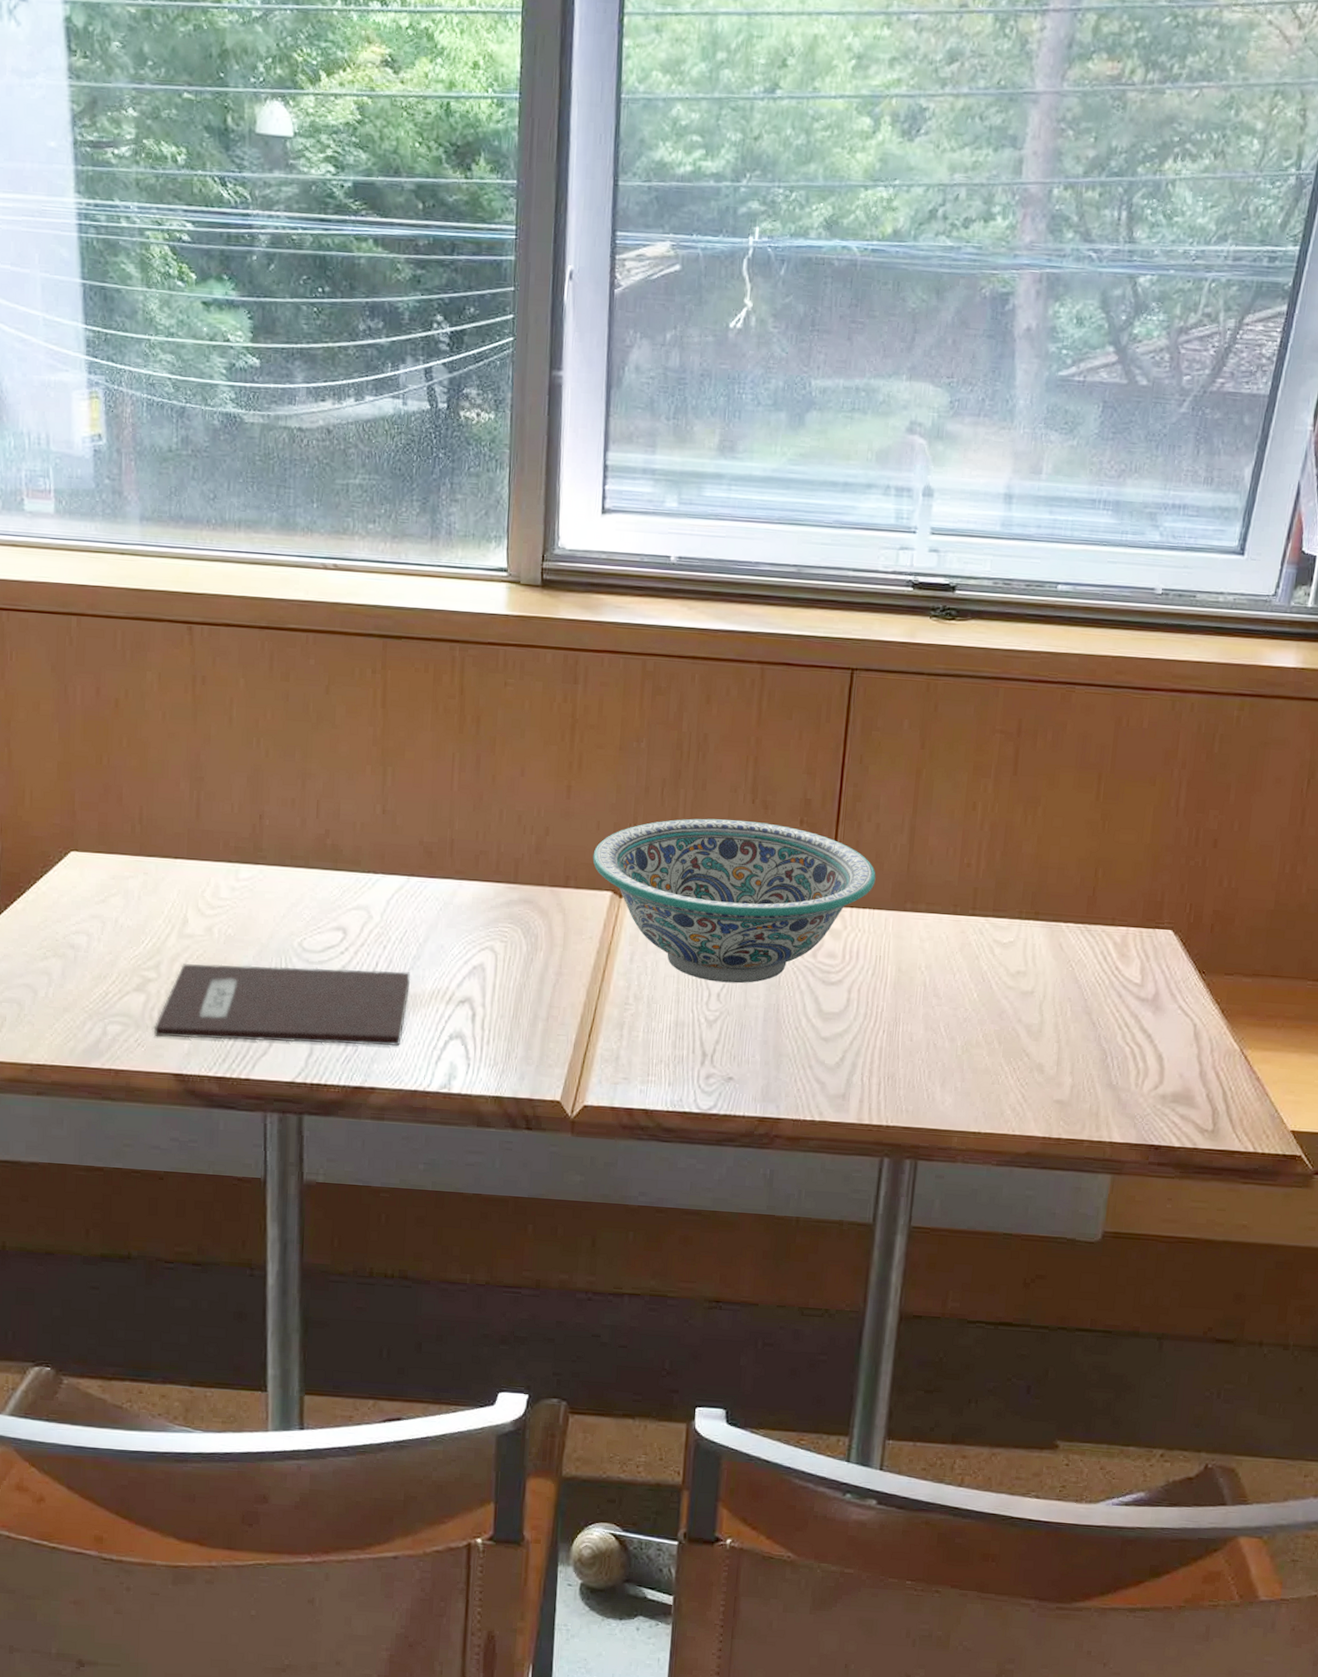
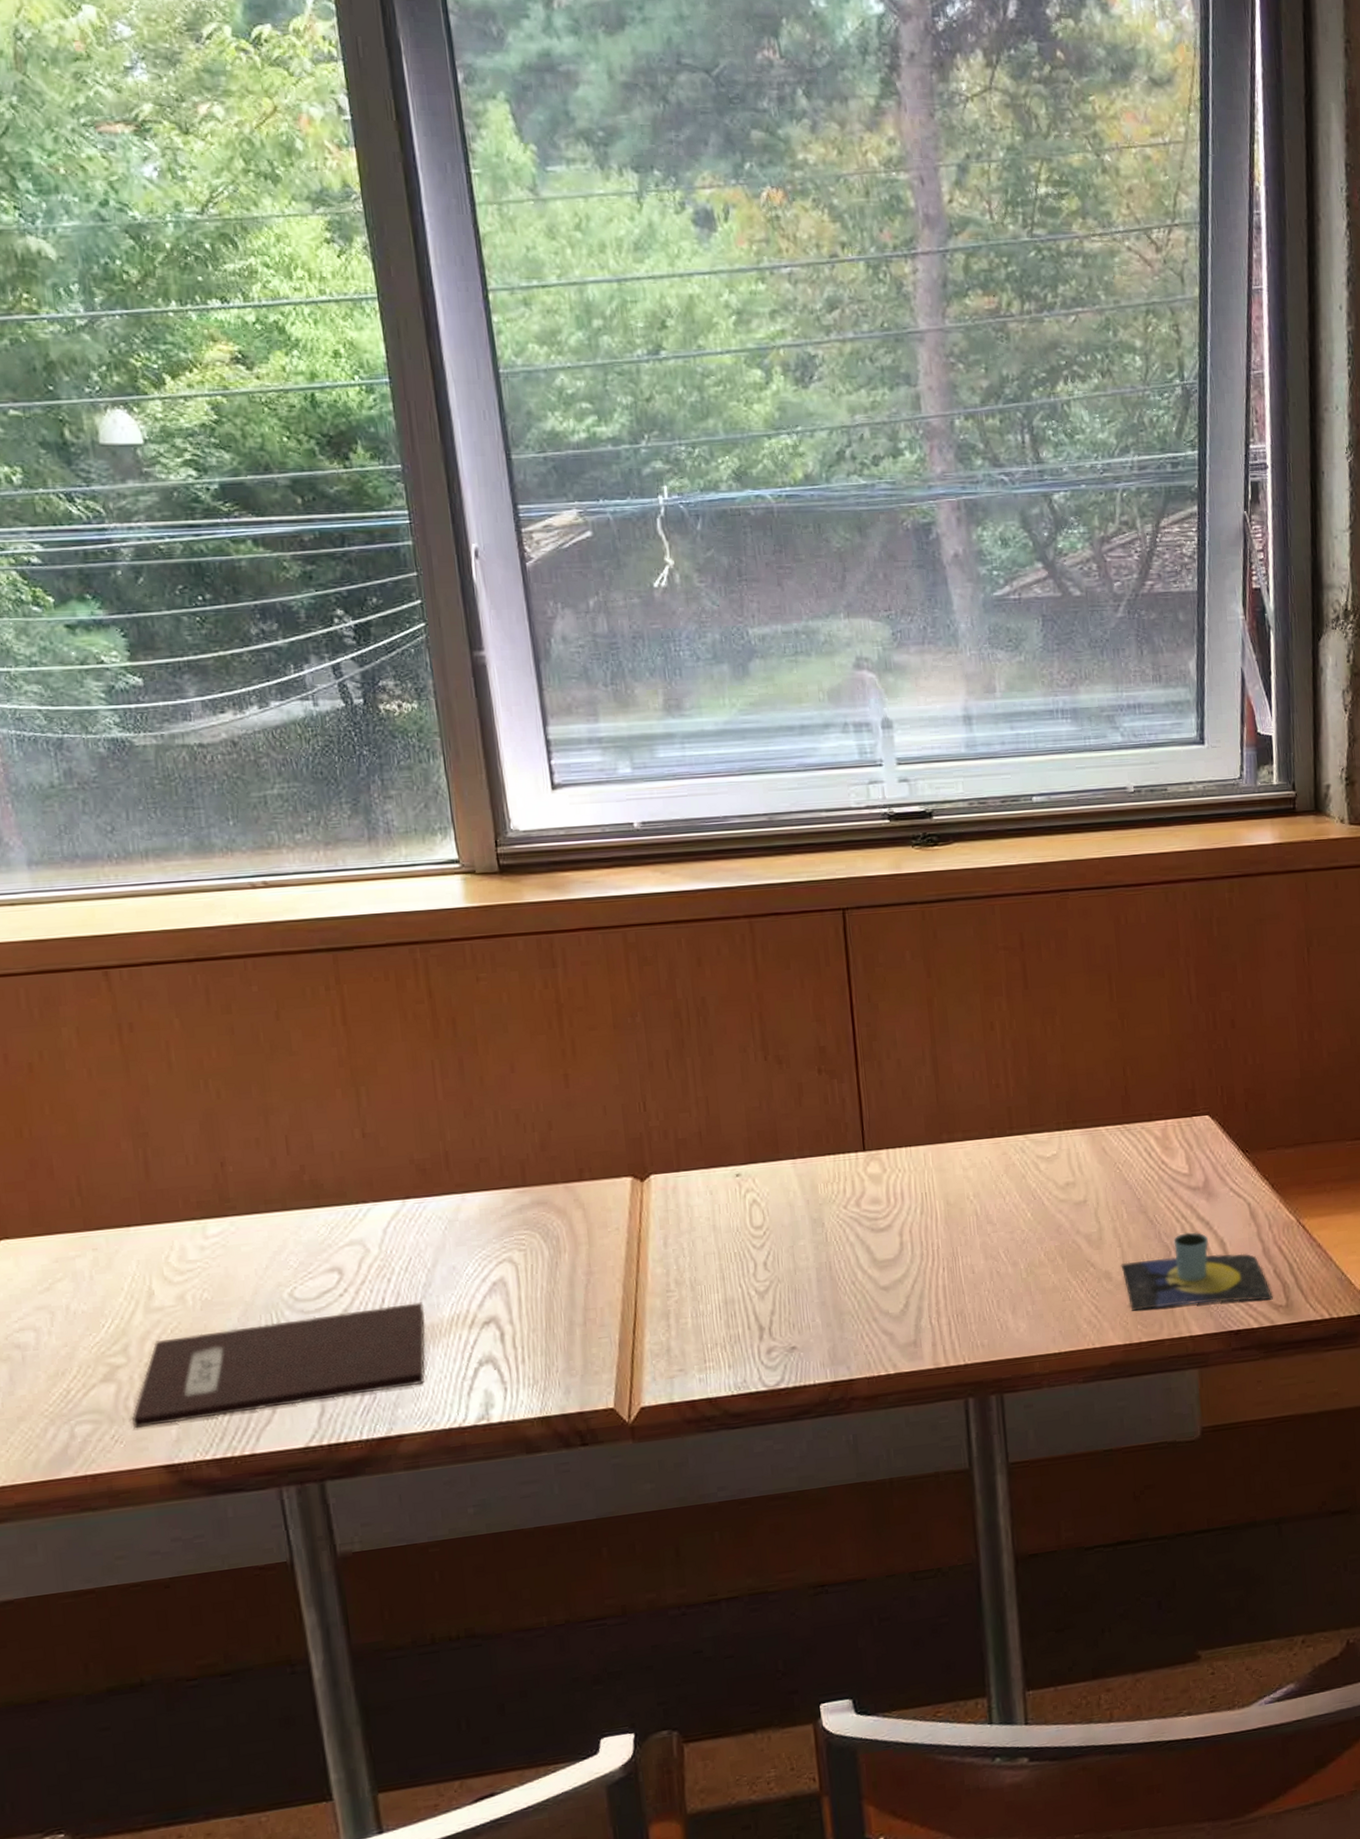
decorative bowl: present [592,818,876,984] -> none [604,1077,907,1251]
mug: none [1055,1041,1200,1123] -> present [1121,1232,1273,1311]

